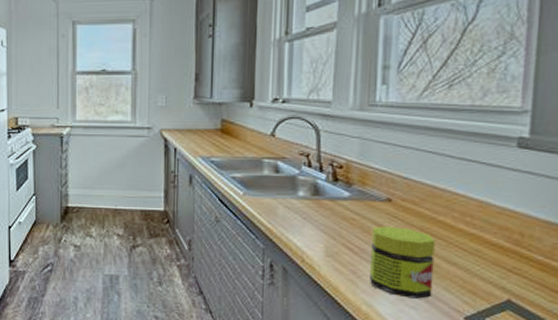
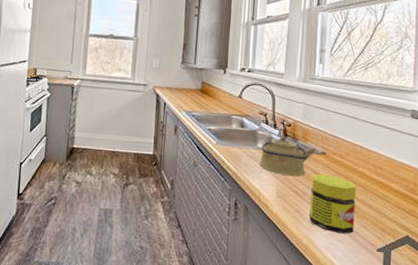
kettle: none [300,180,380,230] -> present [259,135,317,176]

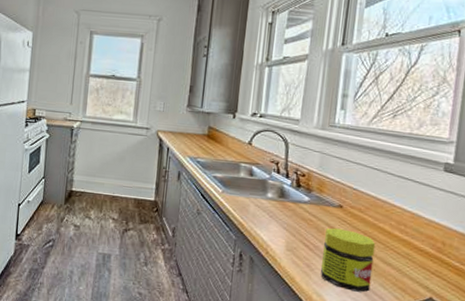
kettle: present [259,135,317,176] -> none [267,186,333,229]

